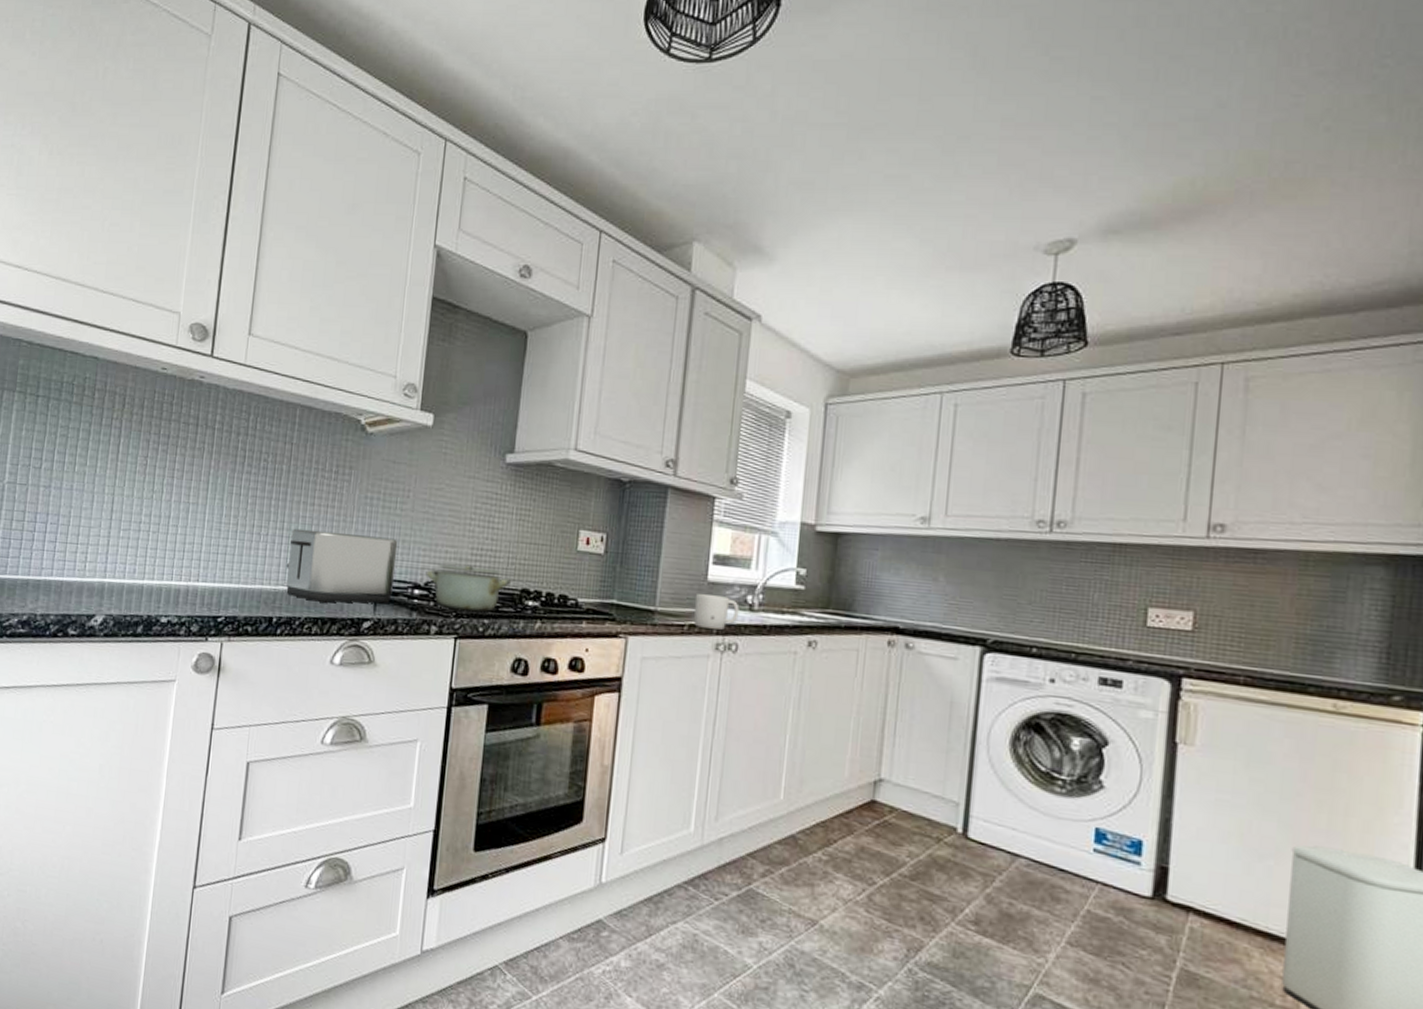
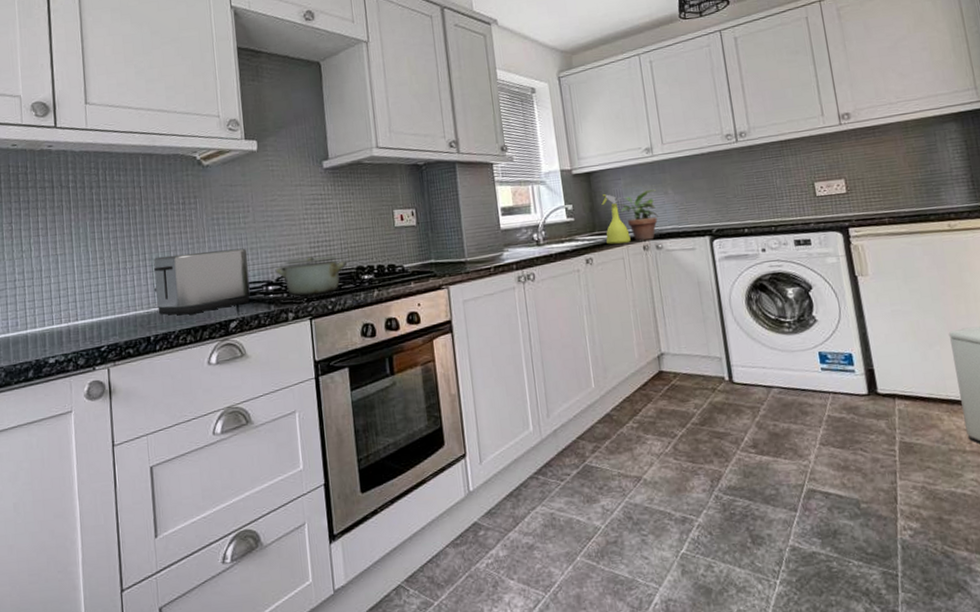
mug: present [694,594,740,630] -> none [494,238,530,267]
spray bottle: none [841,564,874,633] -> present [601,194,631,245]
potted plant: none [868,571,922,635] -> present [619,190,658,241]

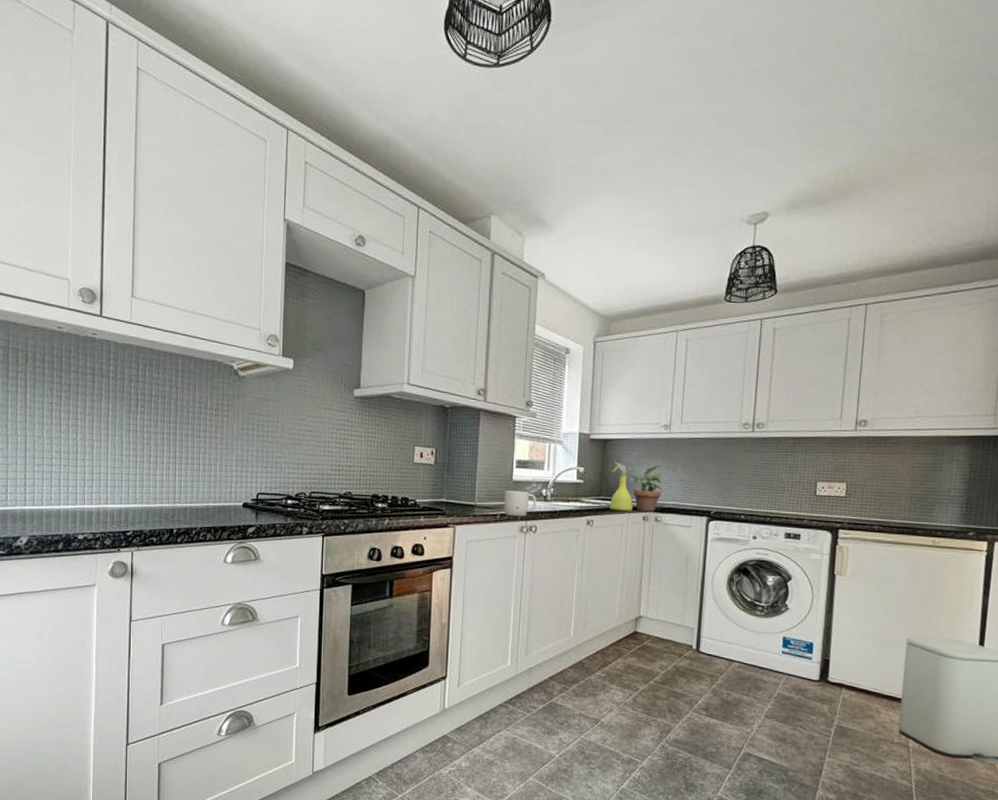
toaster: present [153,248,250,315] -> none [181,456,272,515]
saucepan: present [275,256,348,297] -> none [296,479,364,516]
mug: none [494,238,530,267] -> present [503,491,537,517]

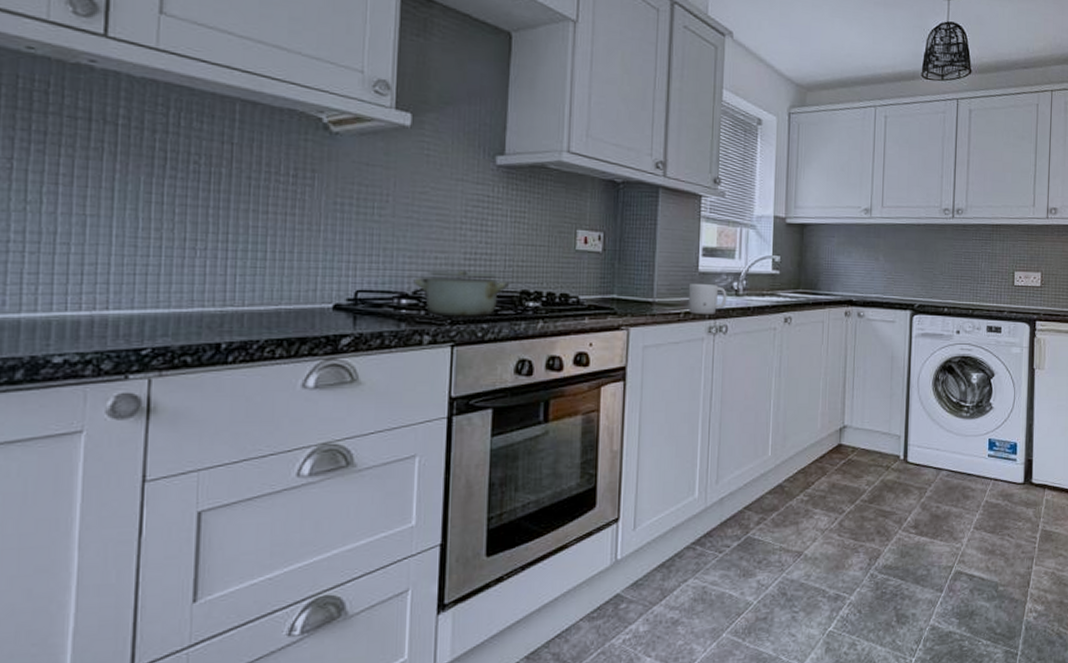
saucepan: none [296,479,364,516] -> present [413,270,510,319]
spray bottle: present [610,462,633,512] -> none [809,250,834,307]
potted plant: present [628,465,666,512] -> none [828,253,867,306]

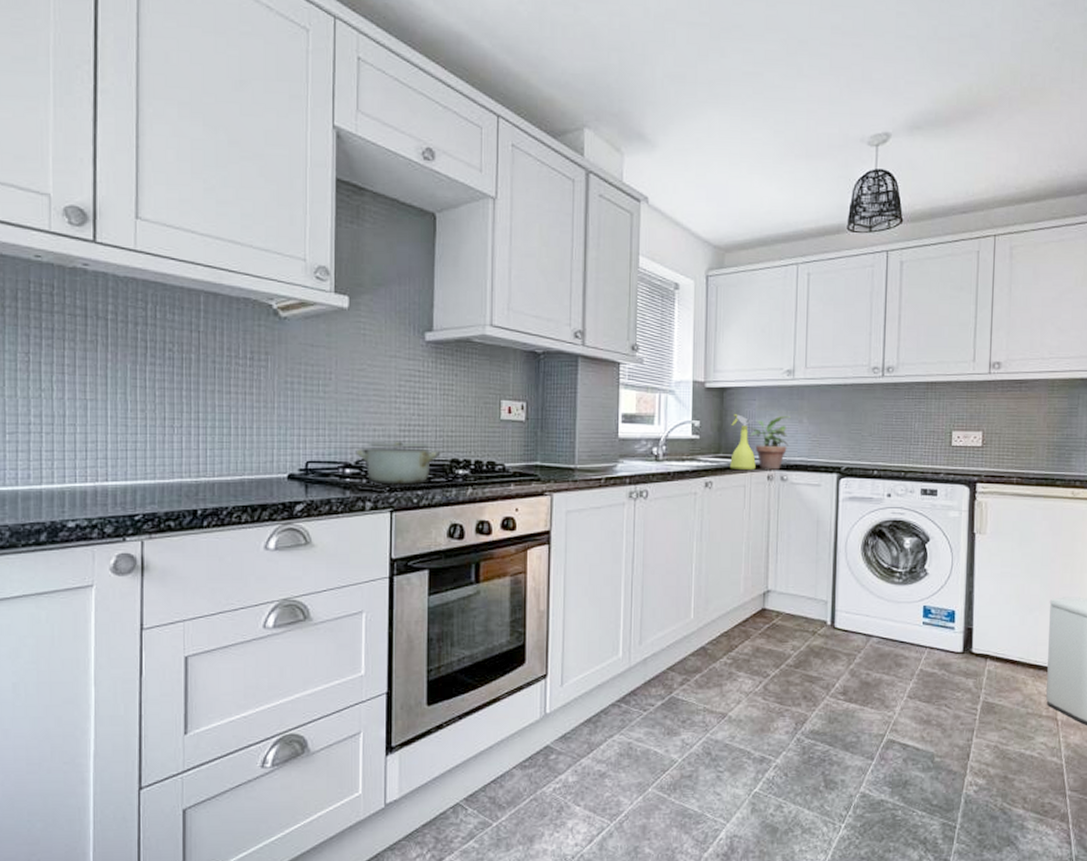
mug: present [688,284,727,316] -> none [608,450,647,481]
spray bottle: none [809,250,834,307] -> present [730,414,756,471]
potted plant: none [828,253,867,306] -> present [750,416,790,470]

